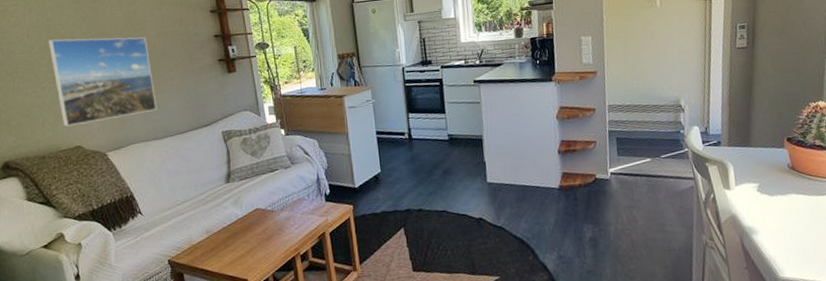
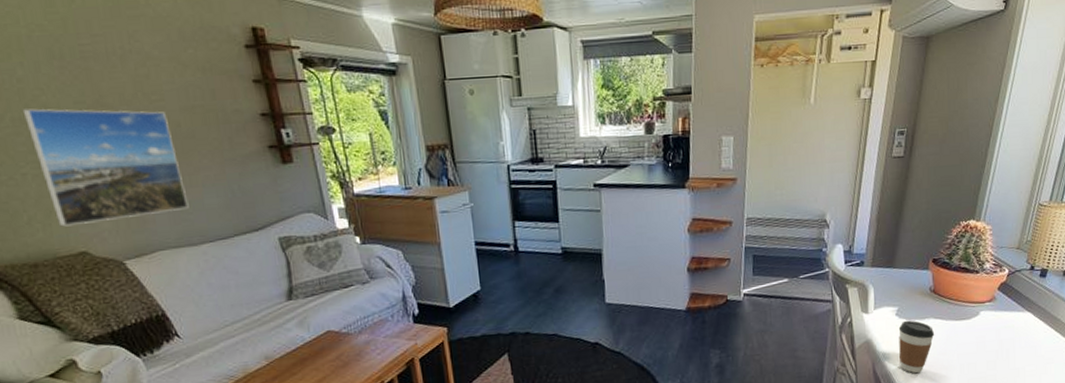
coffee cup: none [761,196,799,248] -> present [898,320,935,374]

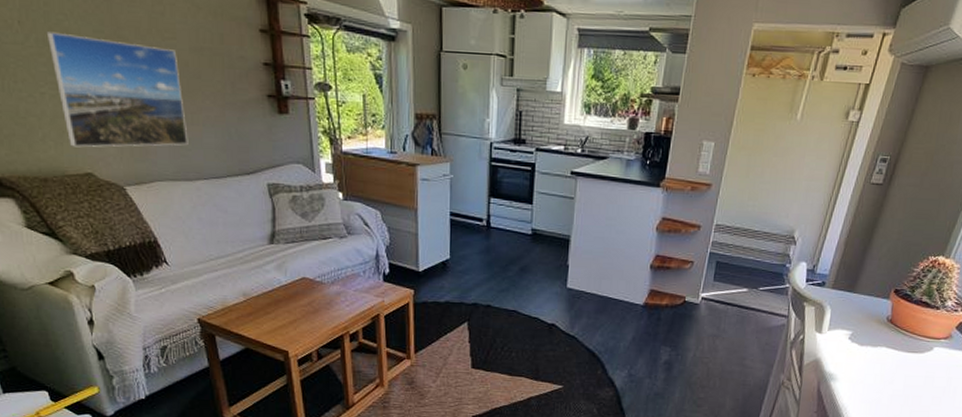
coffee cup: present [898,320,935,374] -> none [845,345,885,398]

